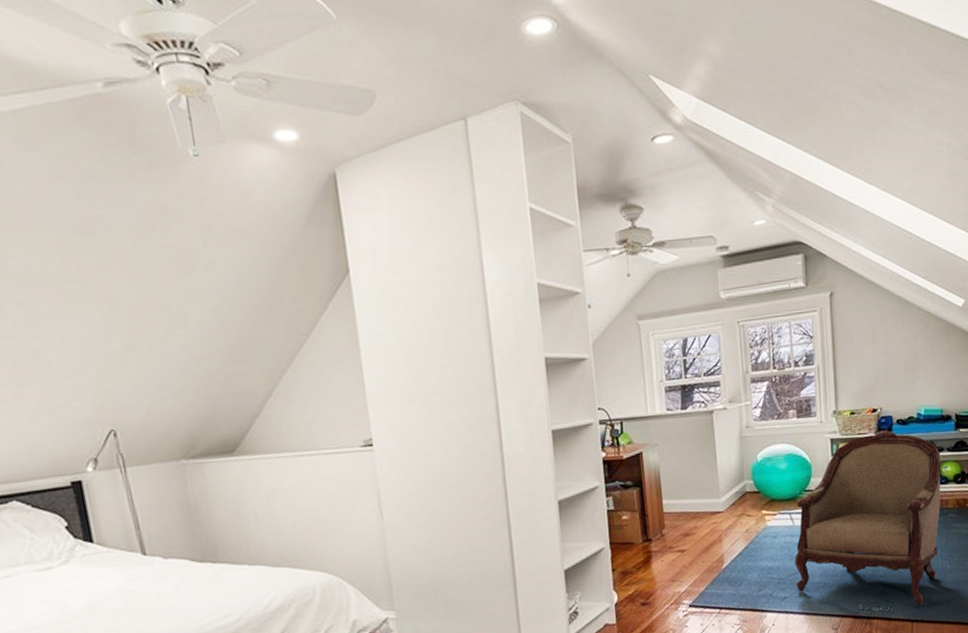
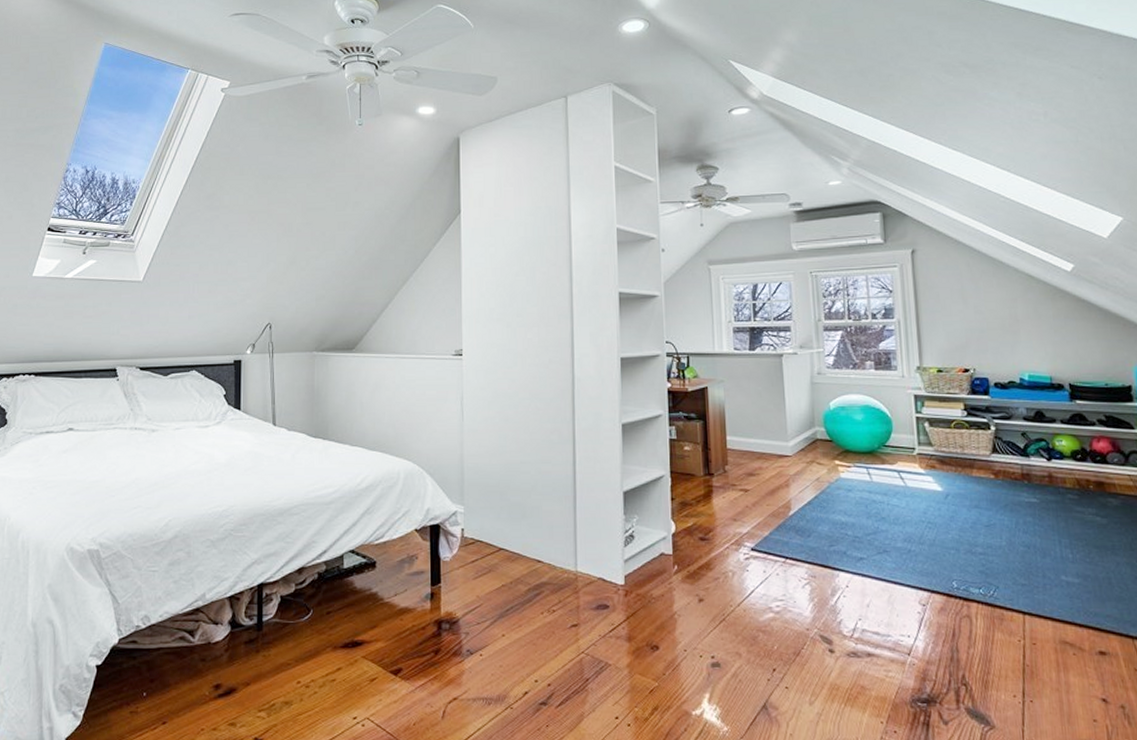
armchair: present [795,430,941,606] -> none [872,393,1055,597]

